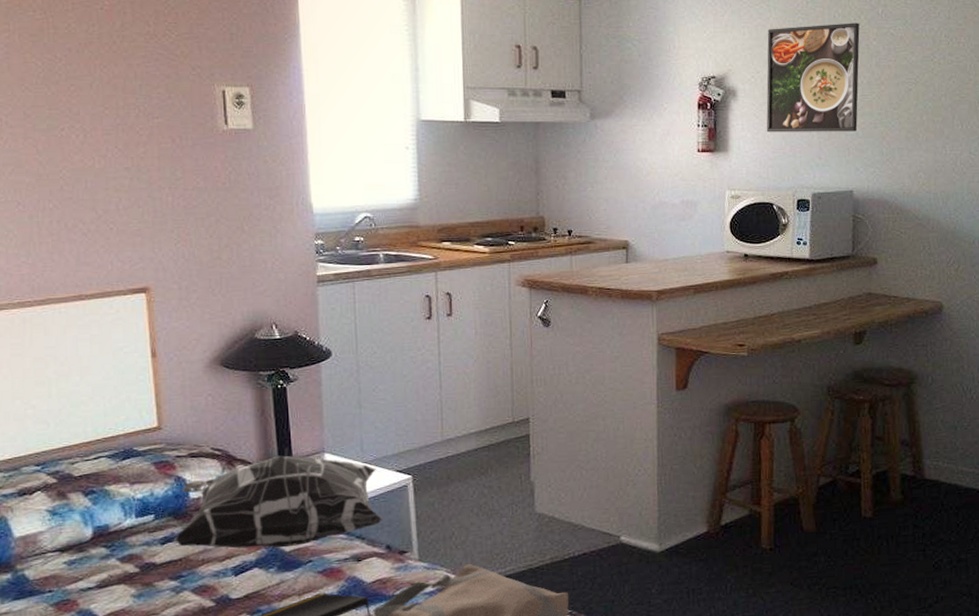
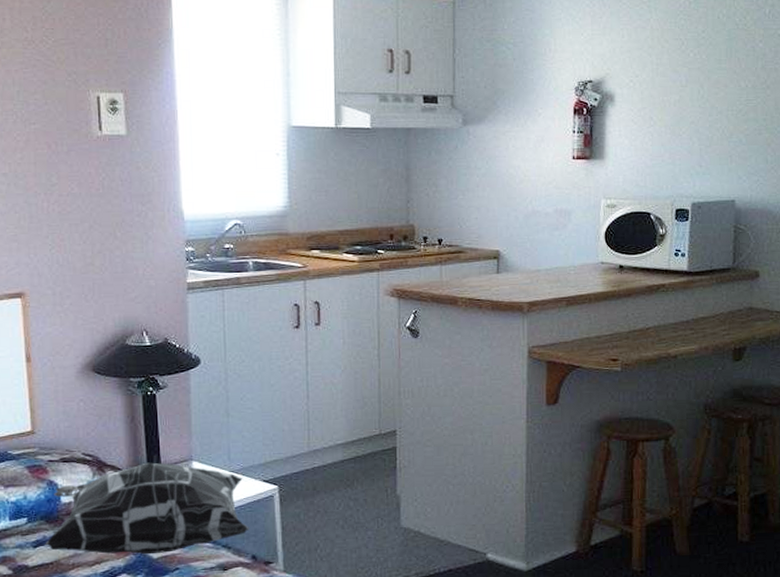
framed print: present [766,23,860,133] -> none [644,24,745,139]

